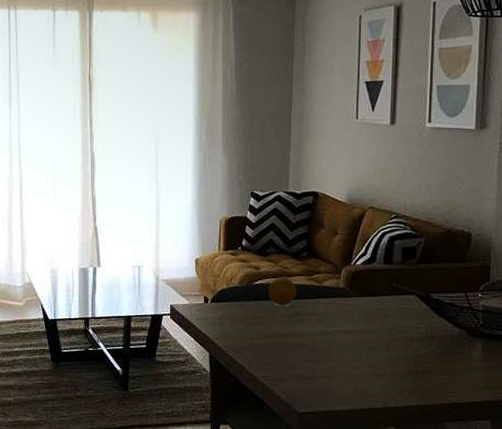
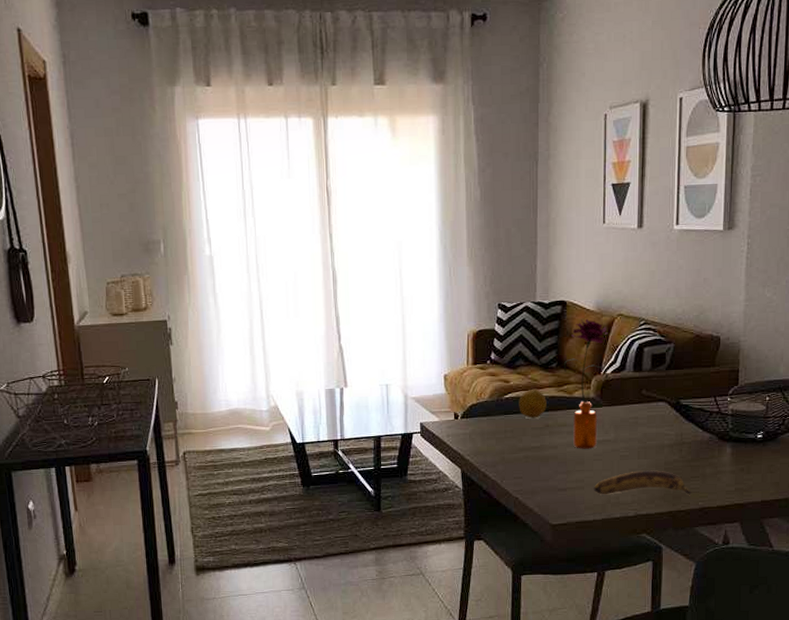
flower: none [314,210,359,338] -> present [563,318,608,449]
banana: none [341,362,441,390] -> present [593,470,691,495]

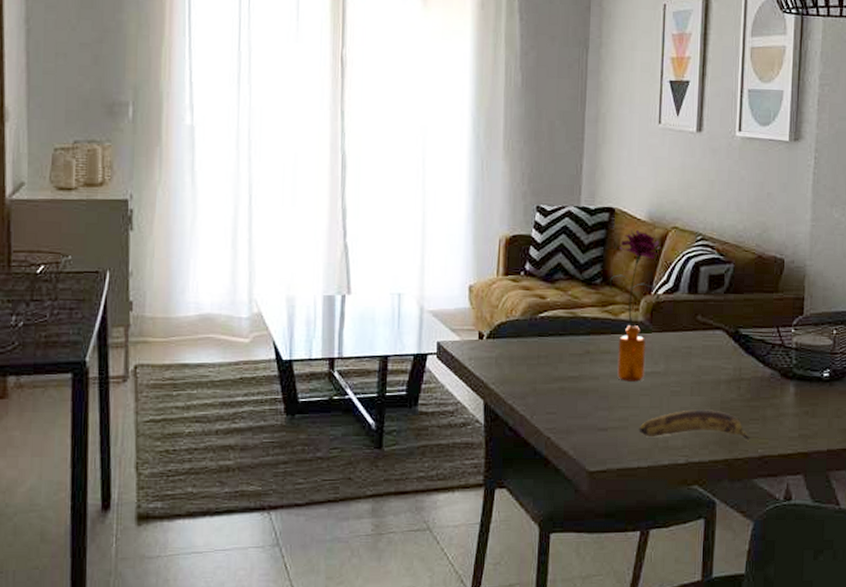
fruit: present [519,388,547,419] -> none [555,307,588,343]

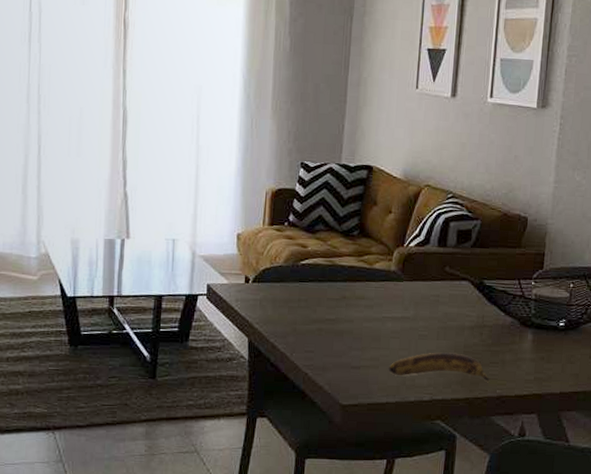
flower: present [609,229,661,382] -> none [365,186,414,326]

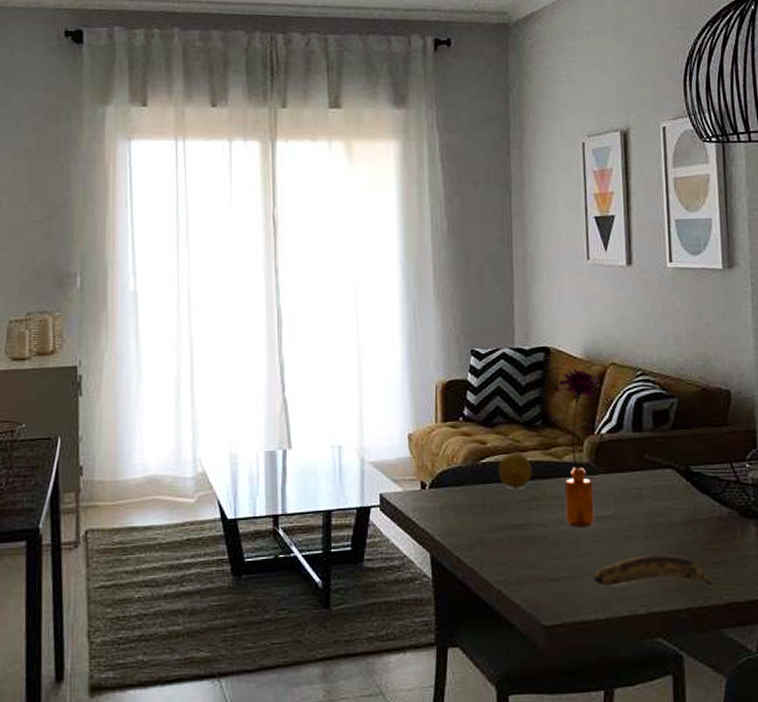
fruit: none [315,256,345,289] -> present [498,451,532,489]
flower: none [365,186,414,326] -> present [549,367,603,527]

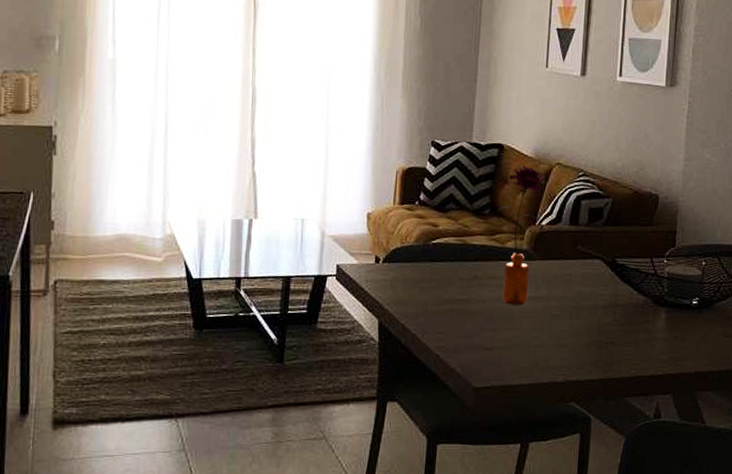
fruit: present [498,451,532,489] -> none [446,235,477,268]
banana: present [593,554,713,587] -> none [521,332,624,362]

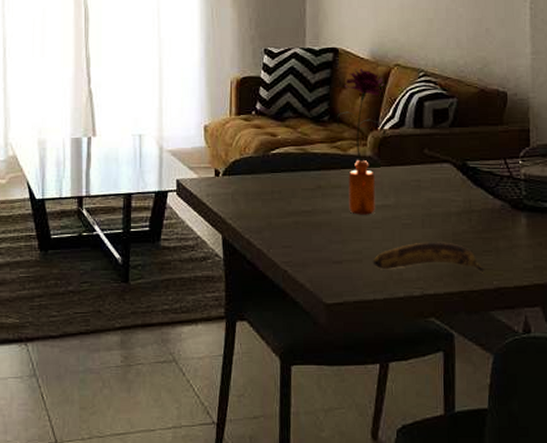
banana: none [521,332,624,362] -> present [373,242,484,272]

